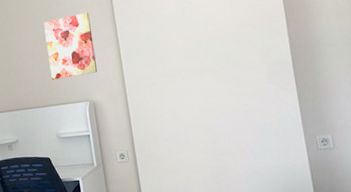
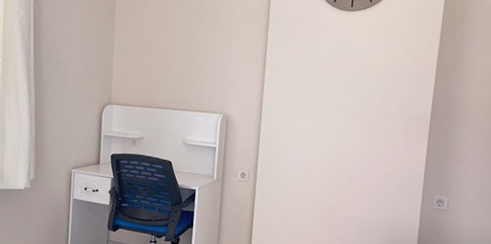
wall art: present [43,12,98,80] -> none [190,22,243,87]

